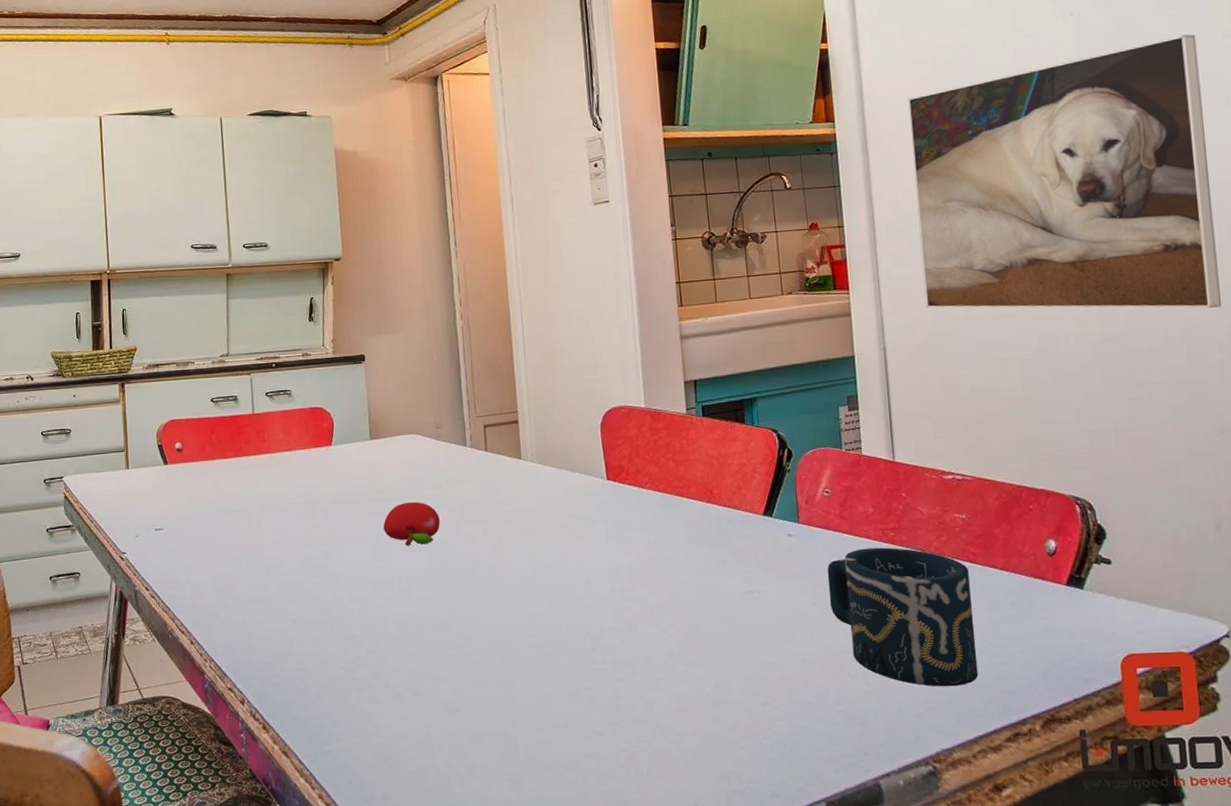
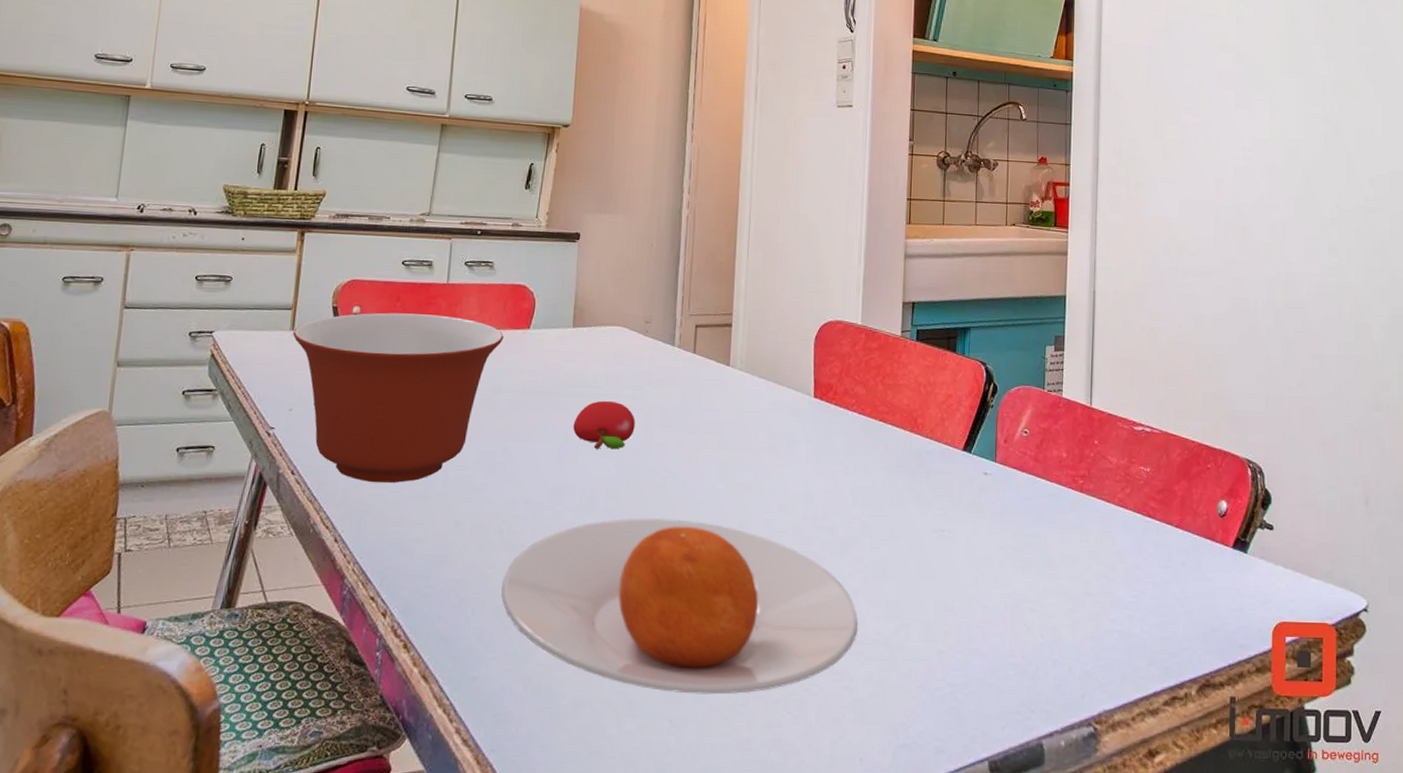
mixing bowl: none [128,442,310,592] -> present [292,312,504,483]
plate: none [340,601,679,755] -> present [501,517,859,695]
cup: present [827,547,979,687] -> none [1015,494,1147,645]
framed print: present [907,34,1221,309] -> none [1135,30,1388,289]

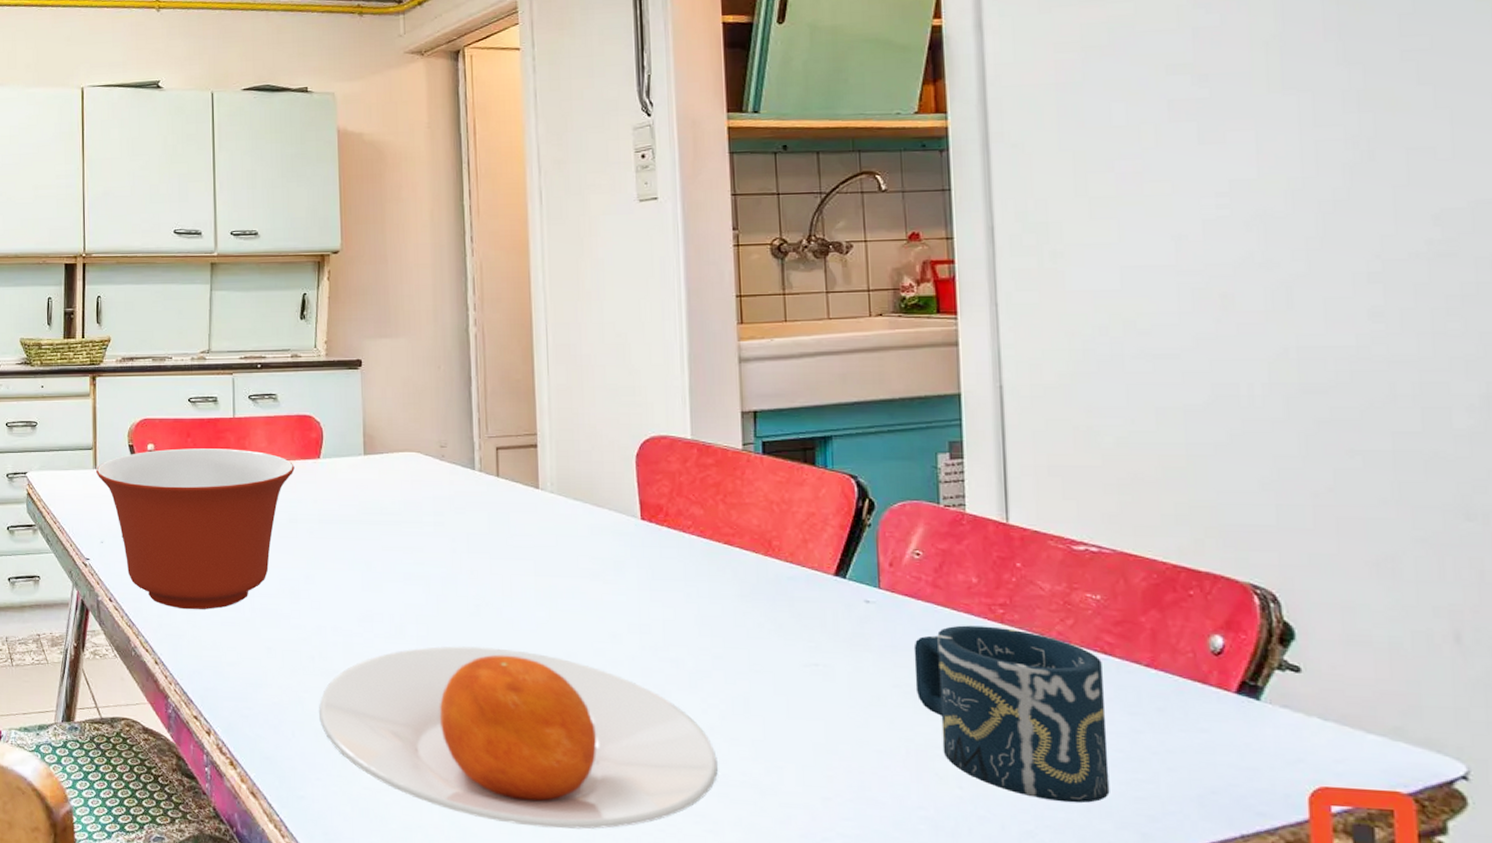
fruit: present [573,400,635,450] -> none [375,527,440,577]
cup: none [1015,494,1147,645] -> present [913,625,1110,803]

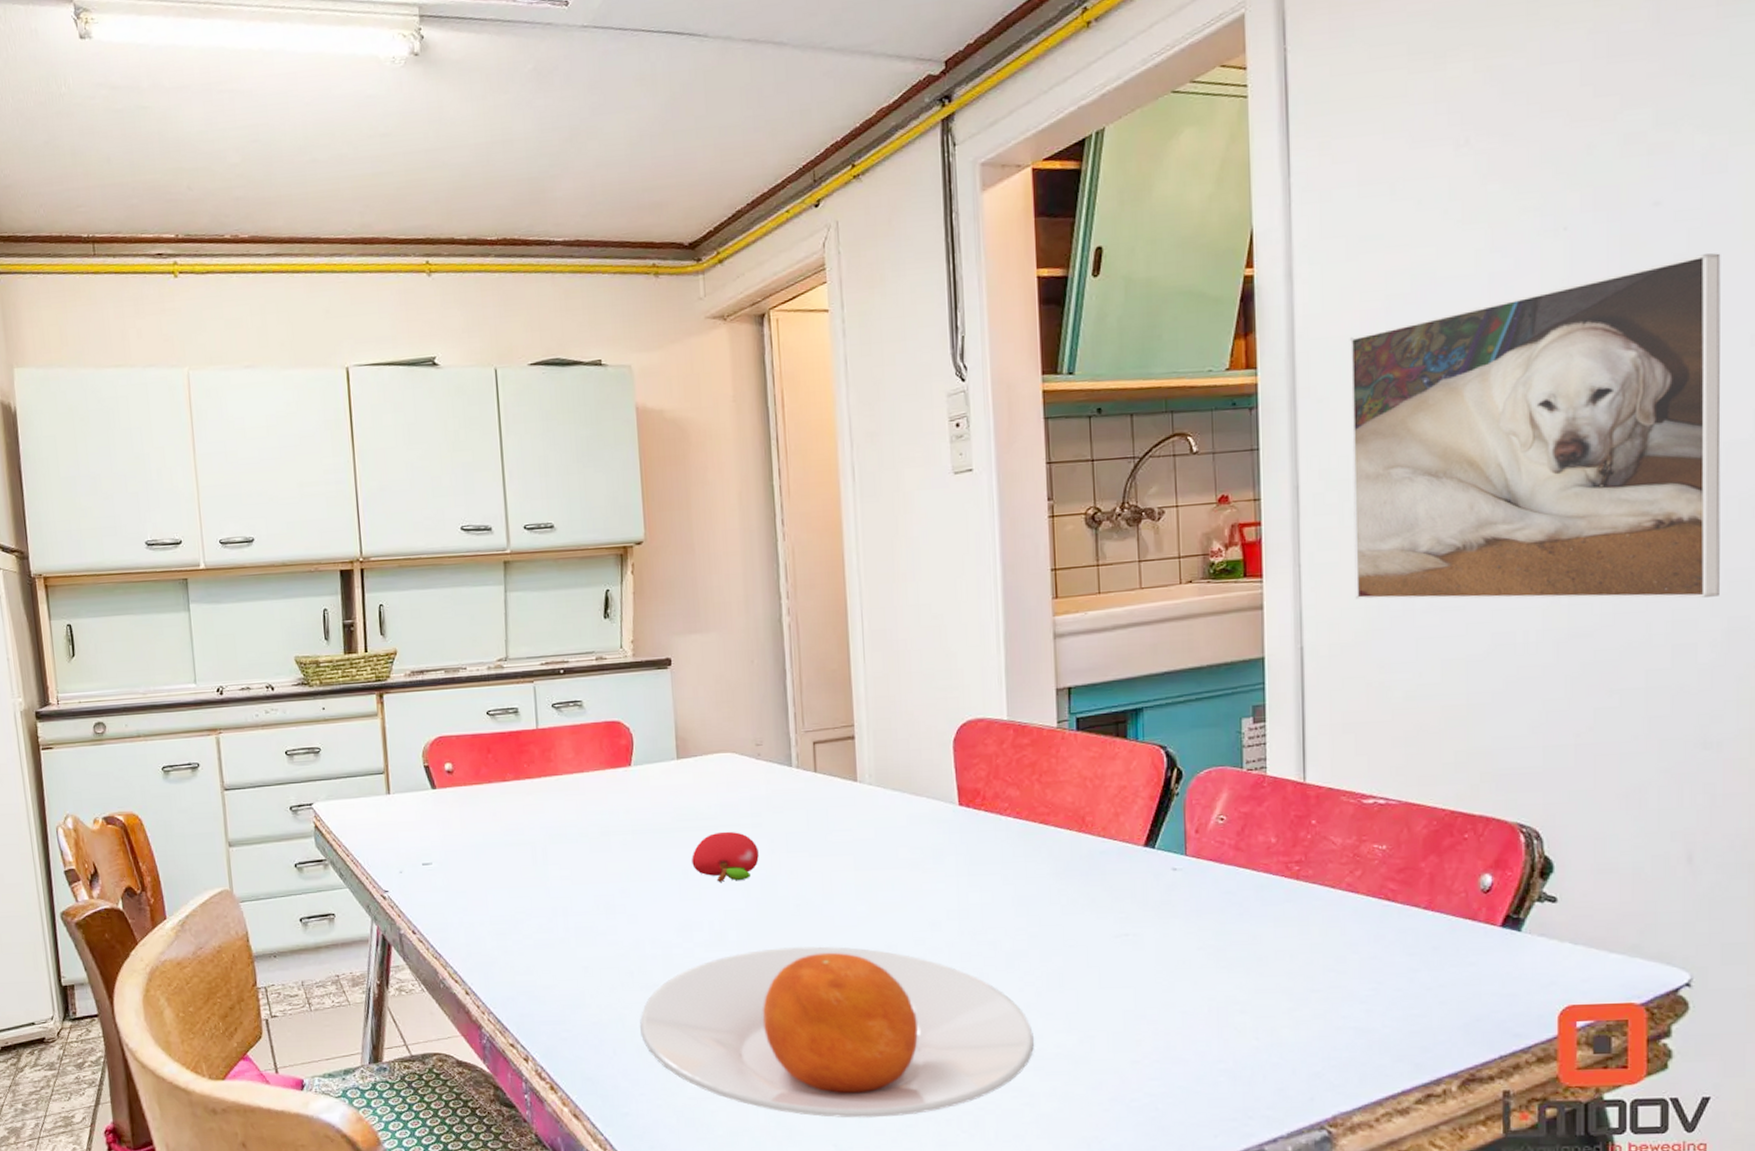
mixing bowl: present [95,448,295,610] -> none [389,762,605,936]
fruit: none [375,527,440,577] -> present [692,831,759,882]
cup: present [913,625,1110,803] -> none [1216,883,1389,1043]
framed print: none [1044,13,1474,360] -> present [1349,253,1721,600]

